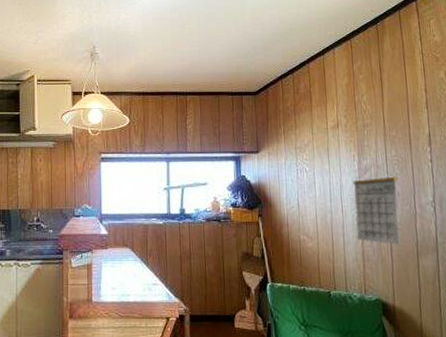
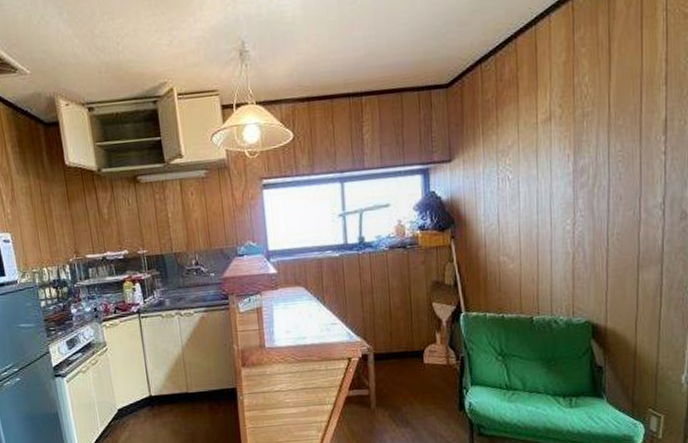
calendar: present [353,165,400,245] -> none [565,164,621,259]

